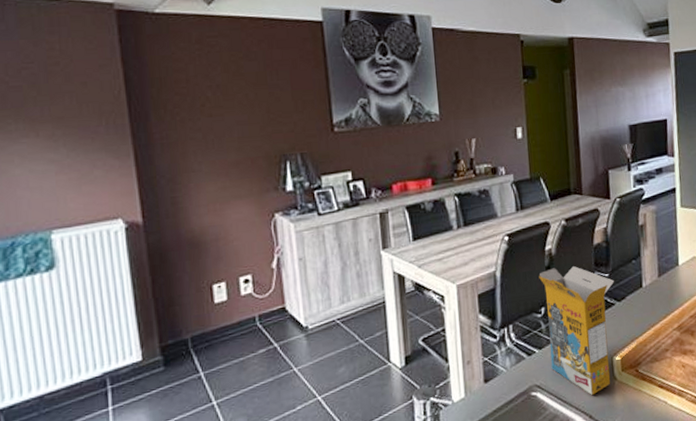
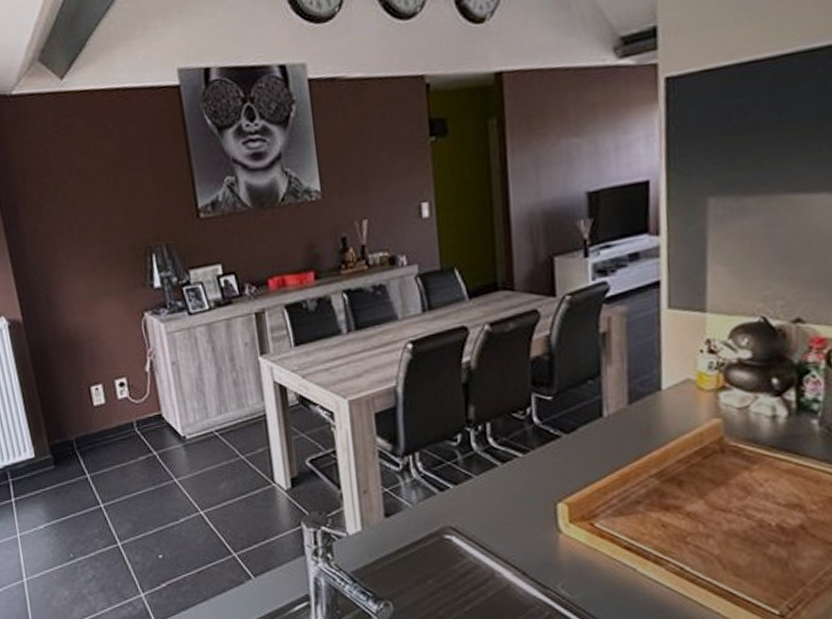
cereal box: present [539,266,615,396] -> none [453,385,561,549]

